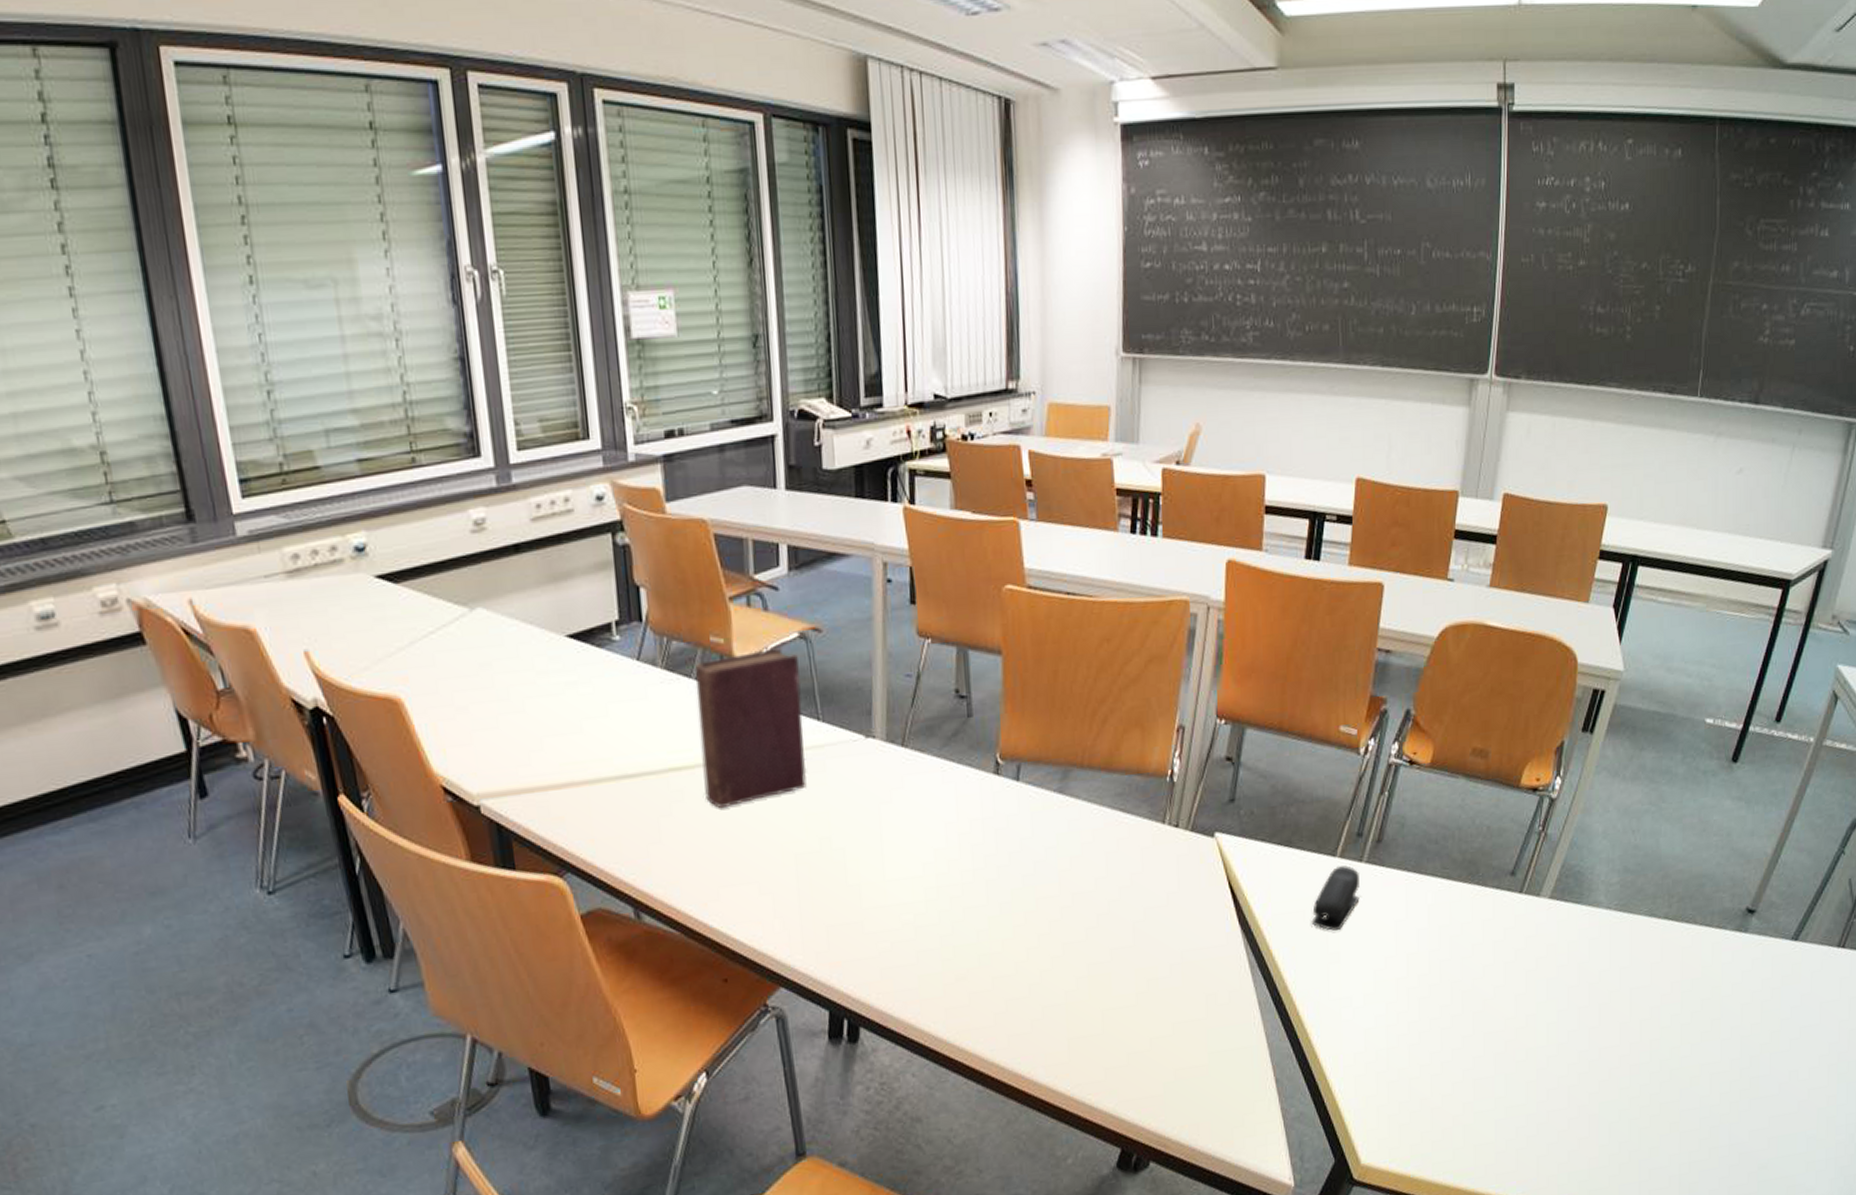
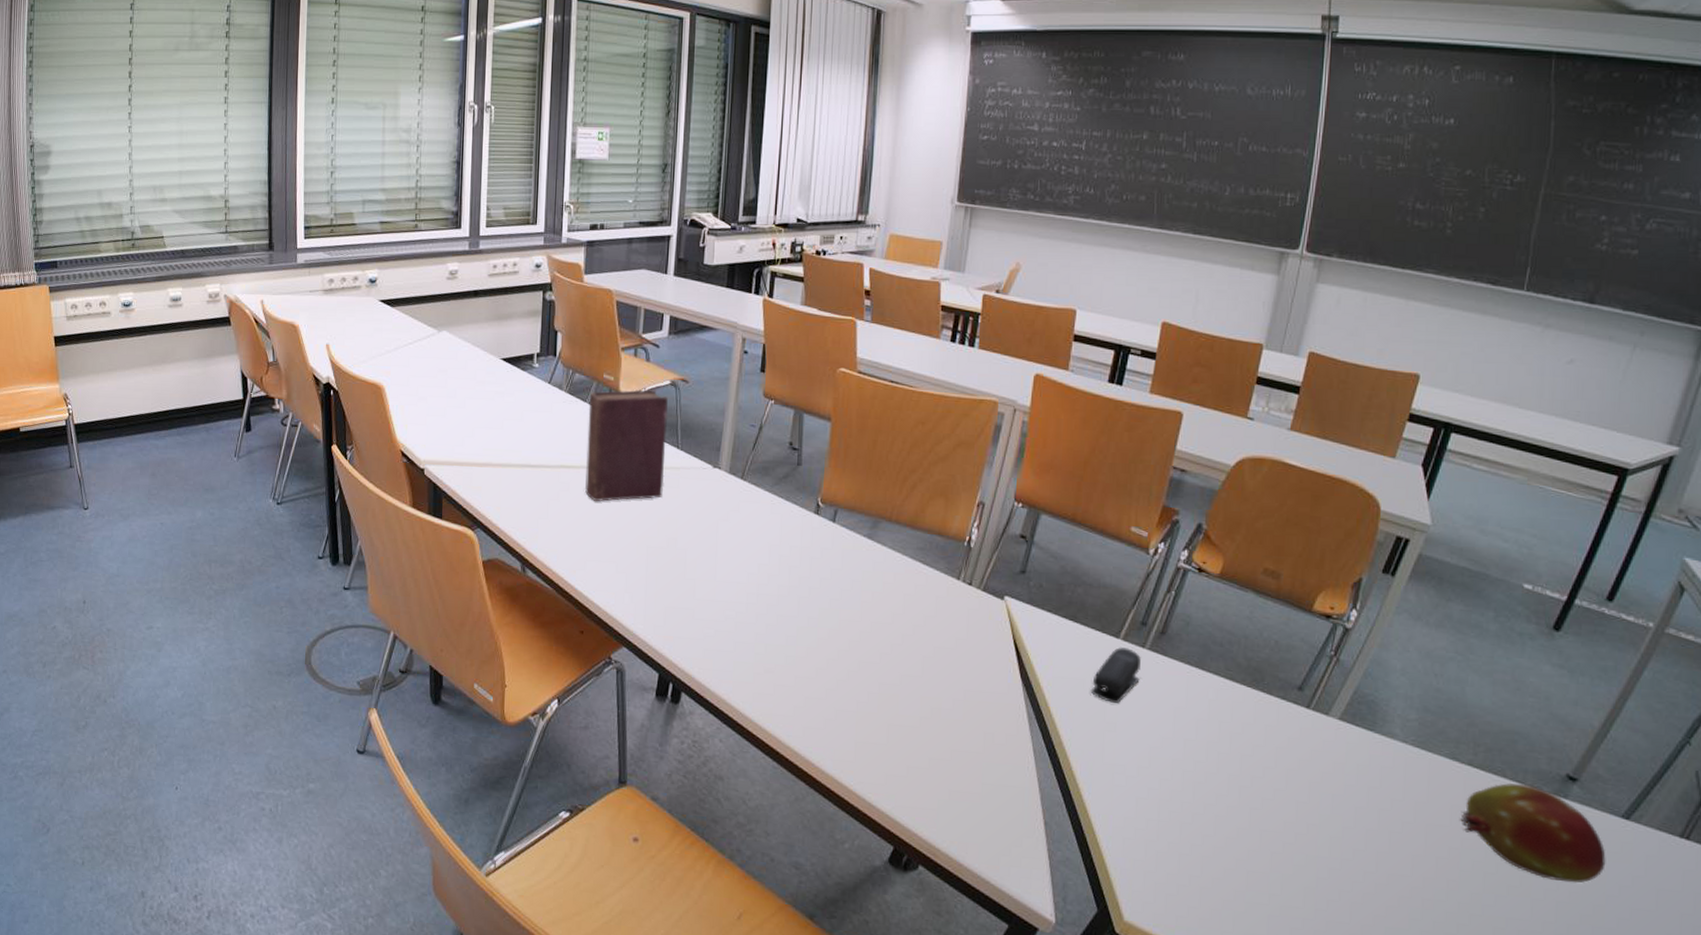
fruit: none [1658,926,1780,1018] -> present [1459,782,1606,883]

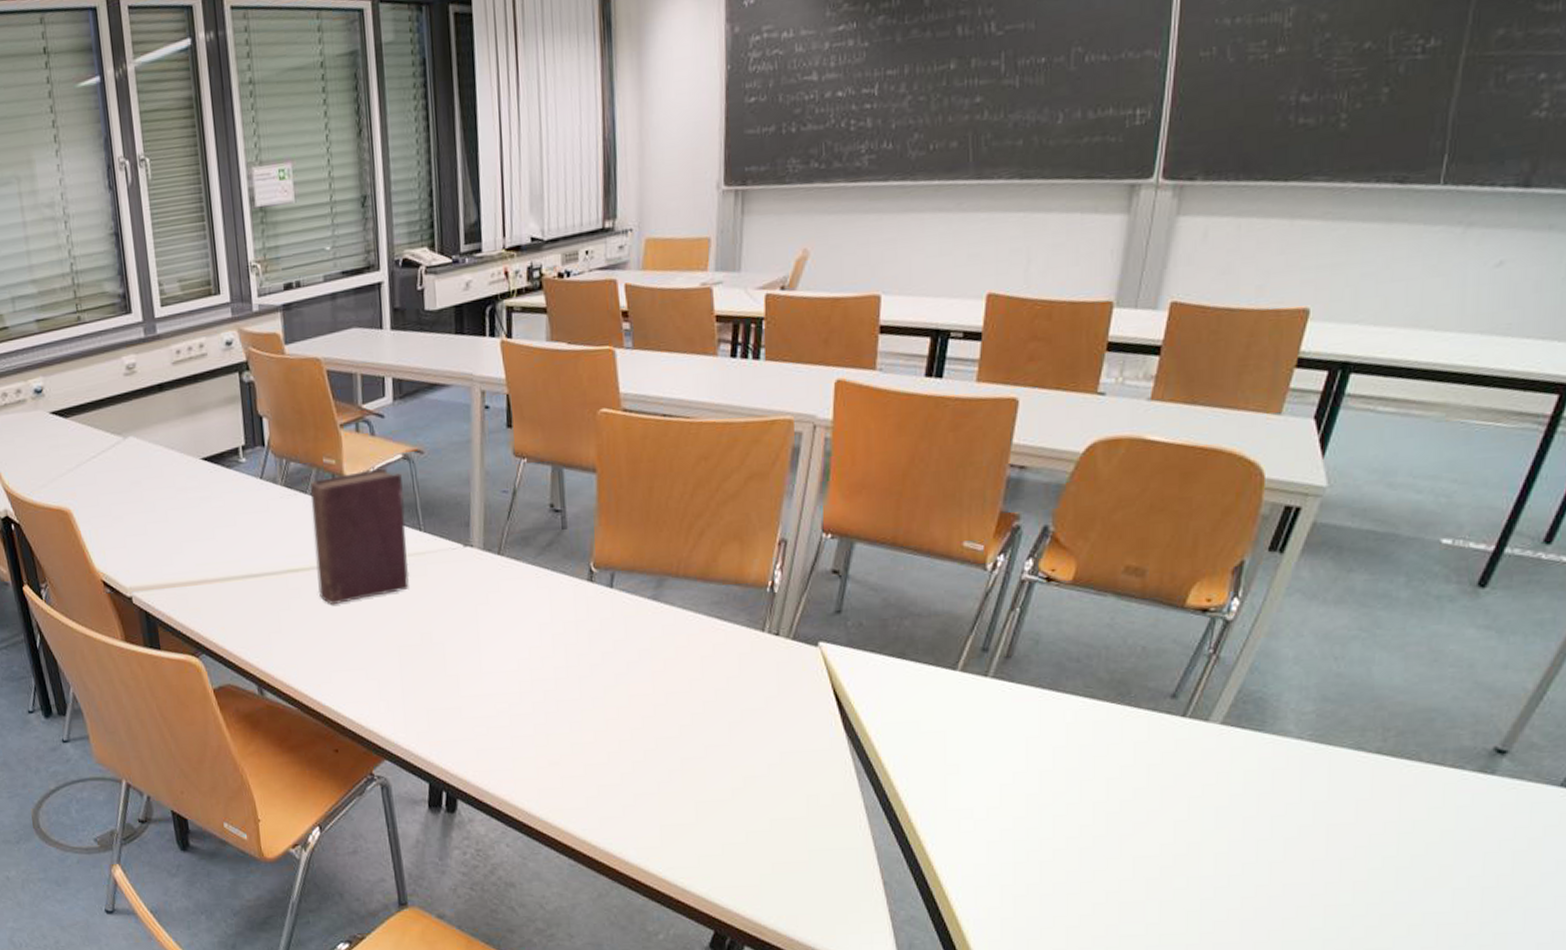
stapler: present [1090,646,1141,705] -> none [926,679,984,743]
fruit: present [1459,782,1606,883] -> none [1366,765,1541,866]

